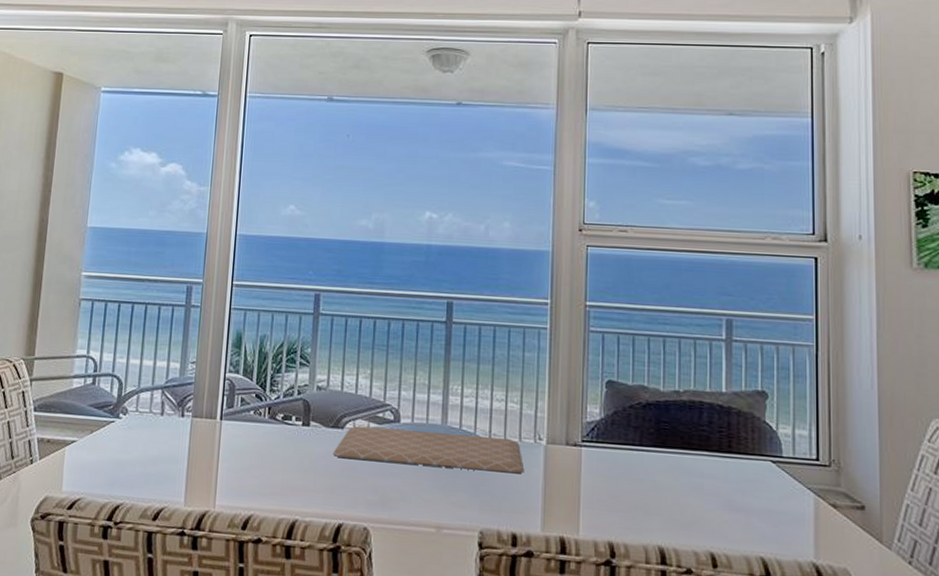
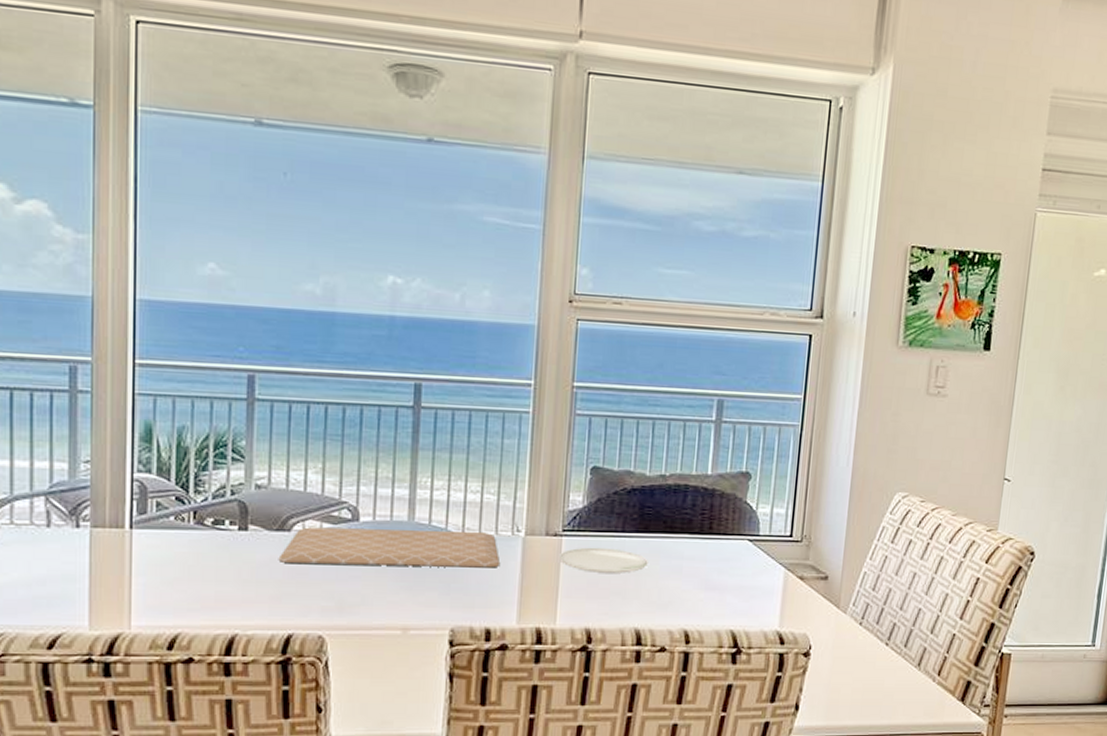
plate: none [580,459,668,488] -> present [559,547,648,573]

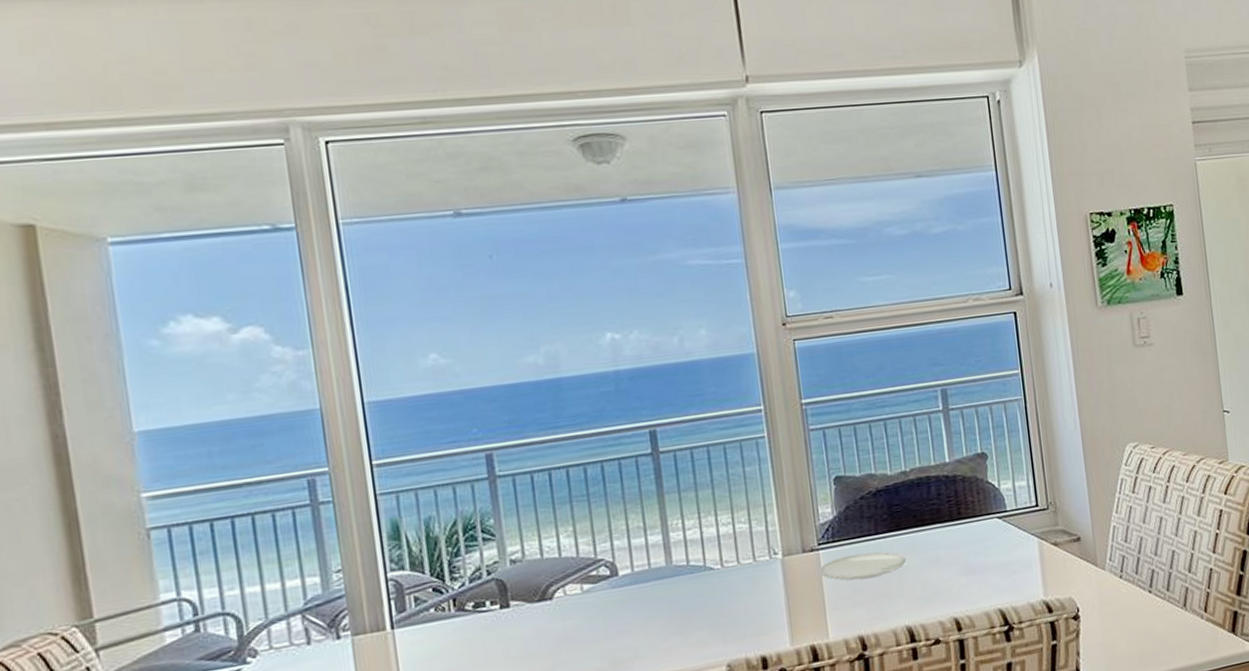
placemat: present [278,527,499,568] -> none [544,561,763,633]

